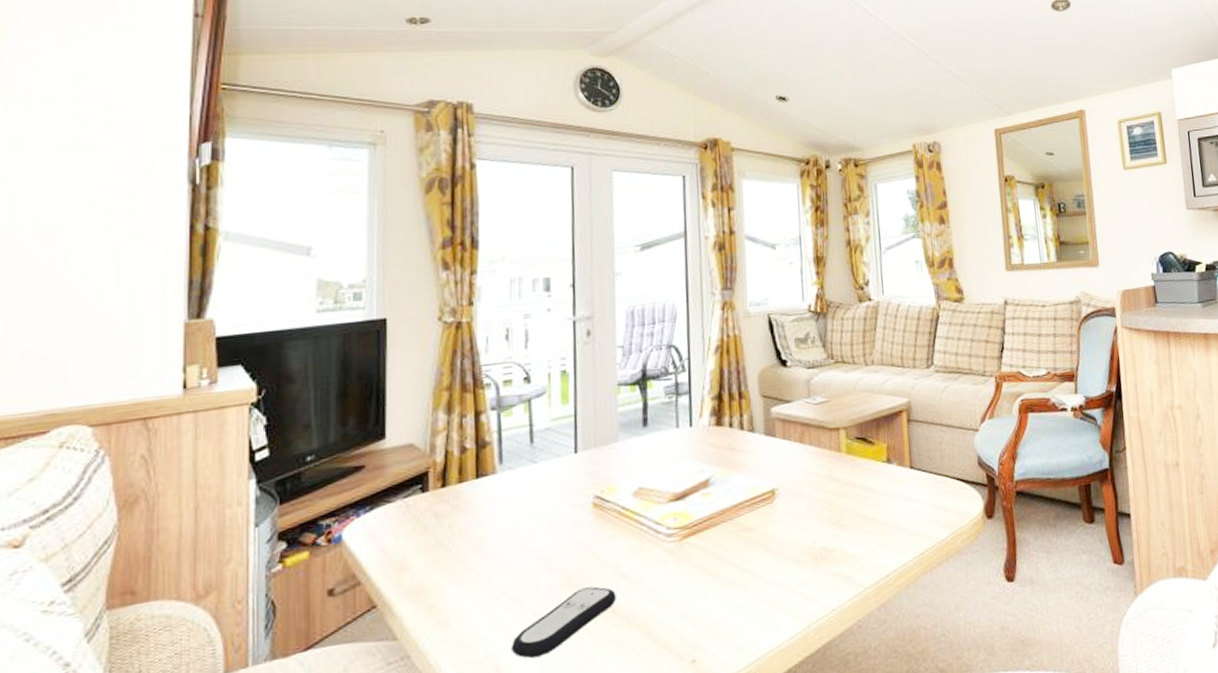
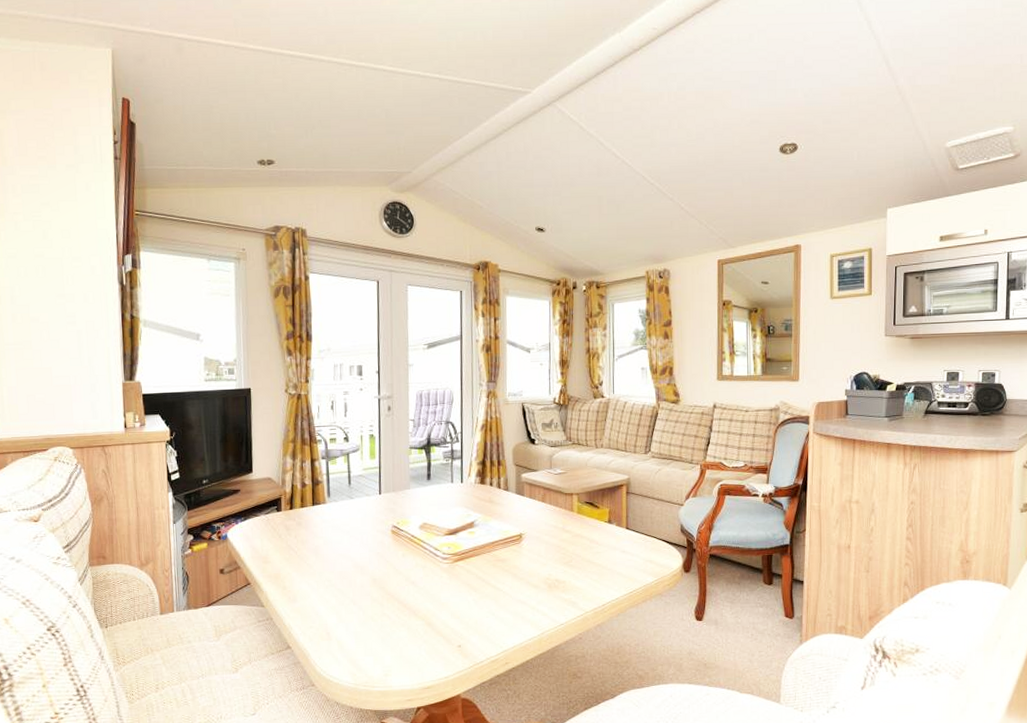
remote control: present [512,586,616,658] -> none [337,588,407,629]

